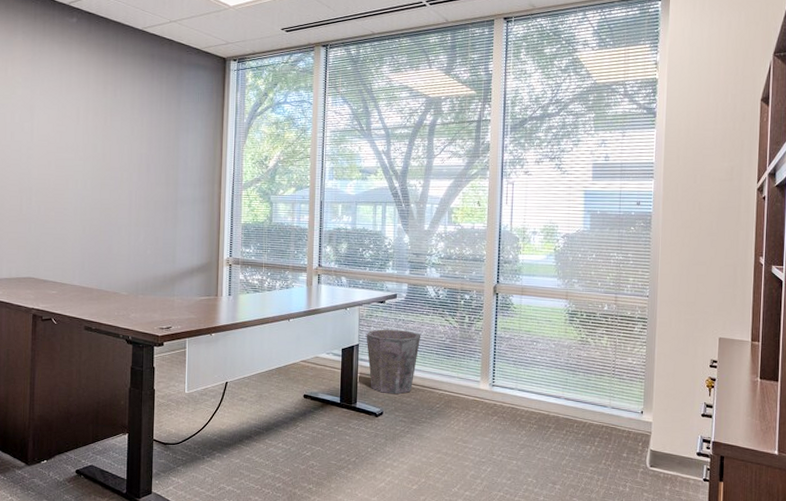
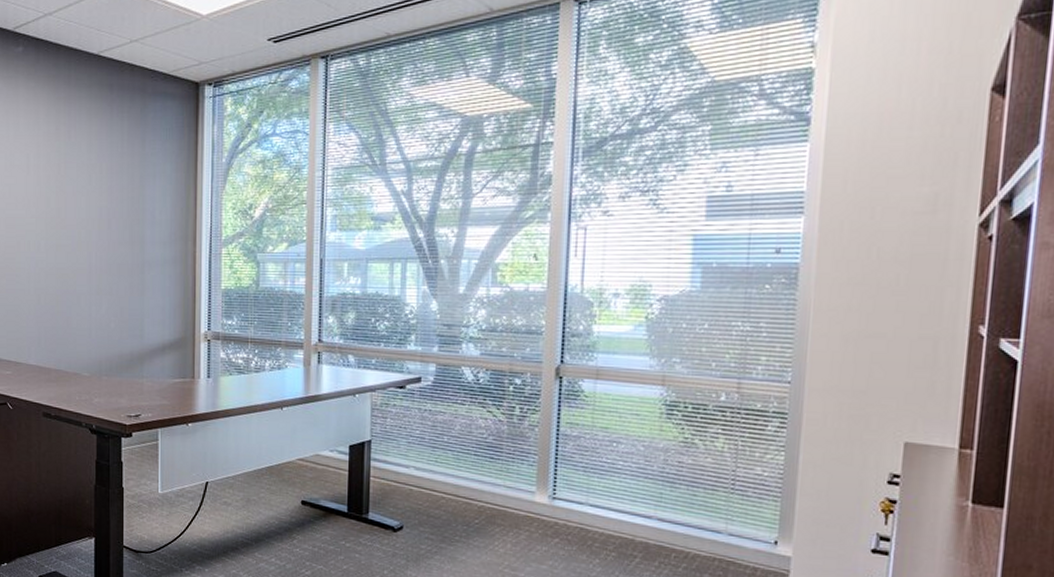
waste bin: present [366,329,421,395] -> none [380,421,455,505]

